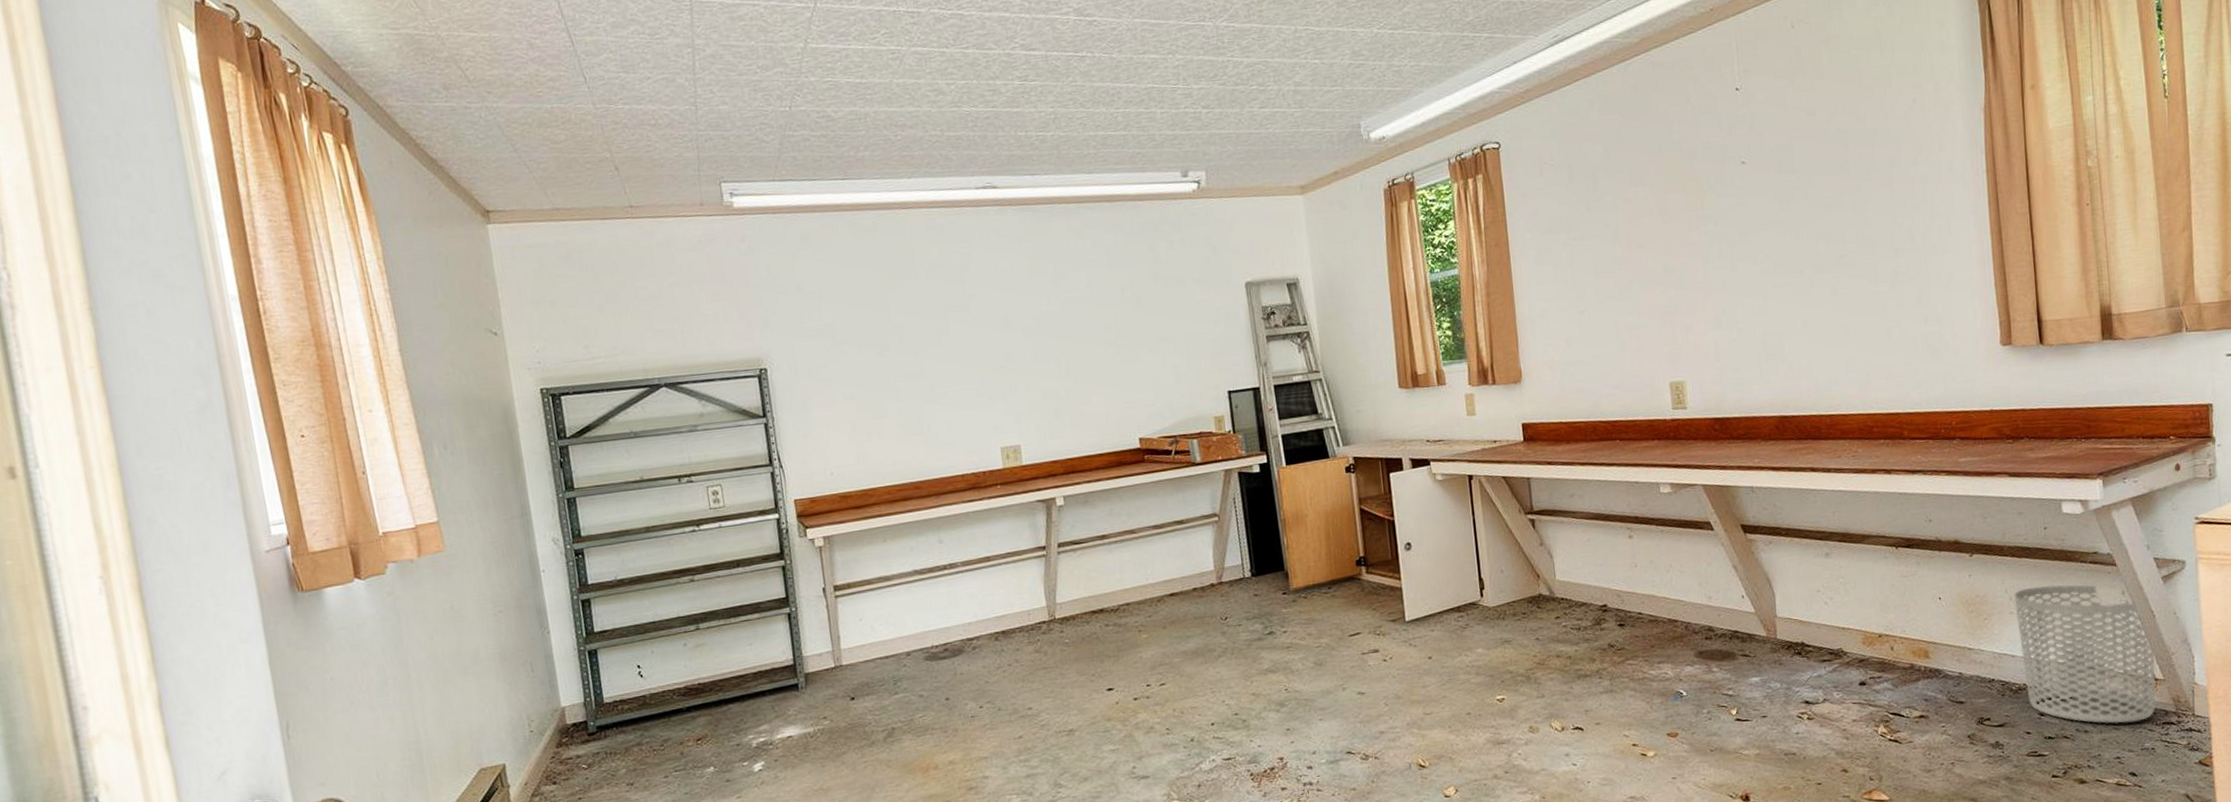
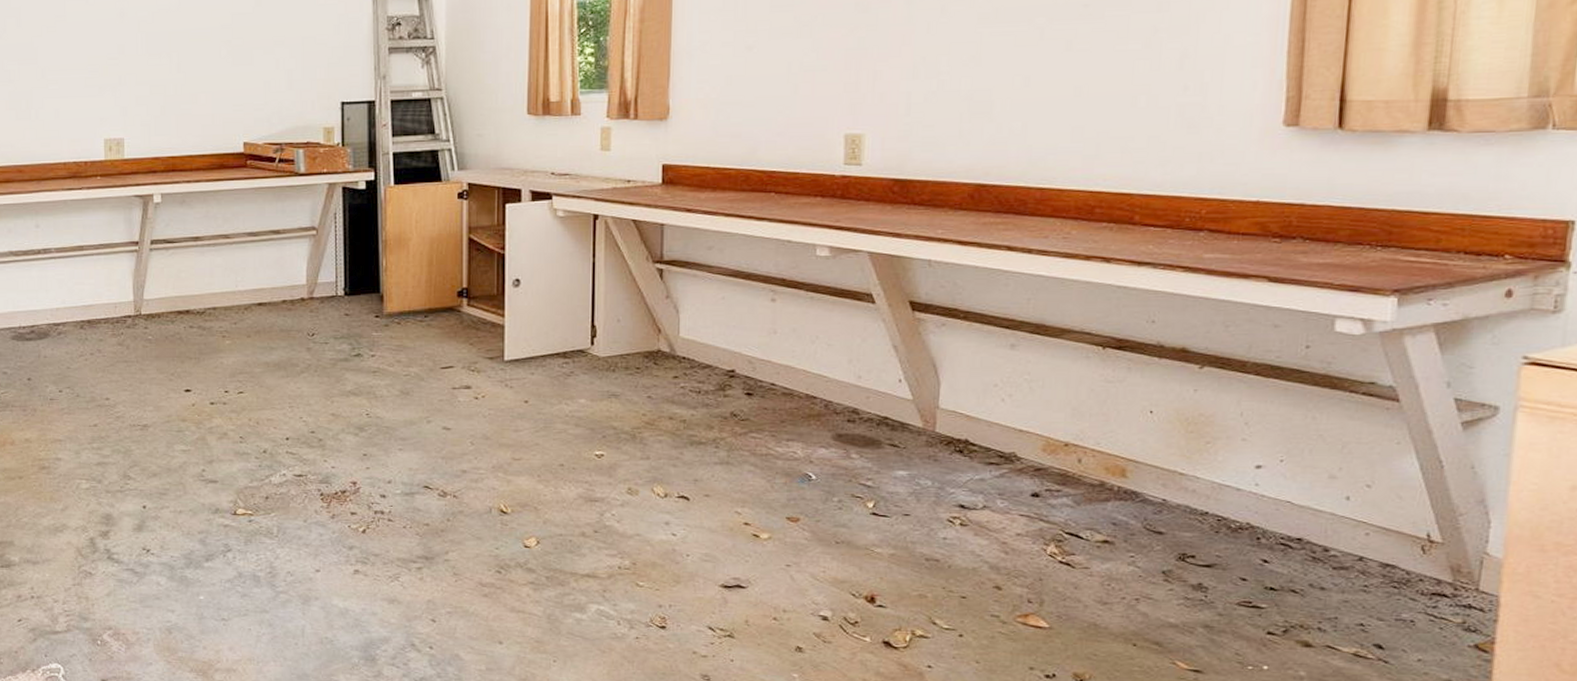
waste bin: present [2014,584,2156,724] -> none [1249,413,1436,587]

